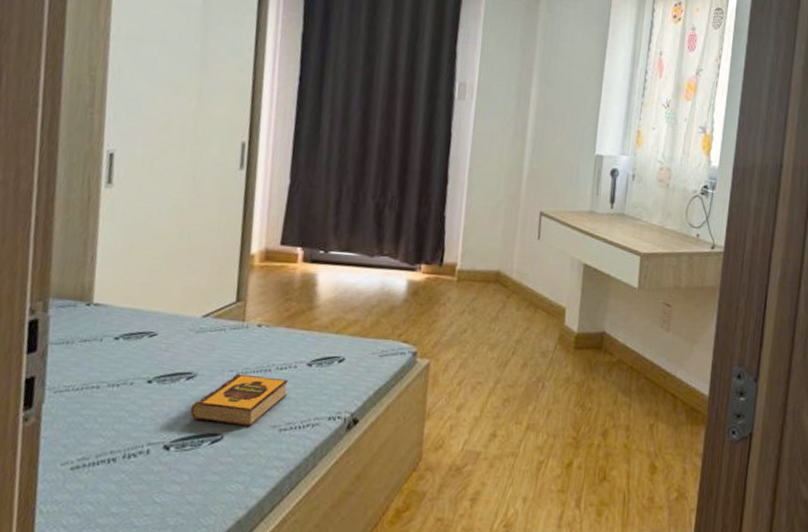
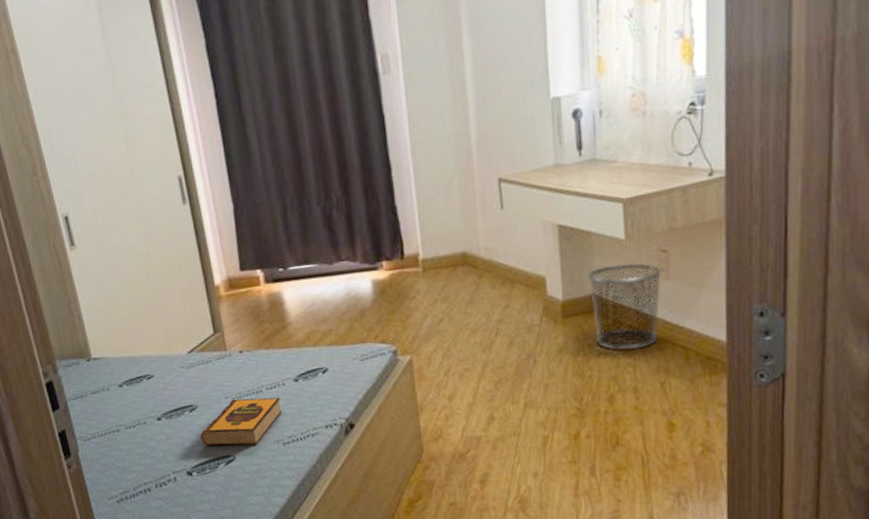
waste bin: none [600,309,663,390] -> present [588,262,661,350]

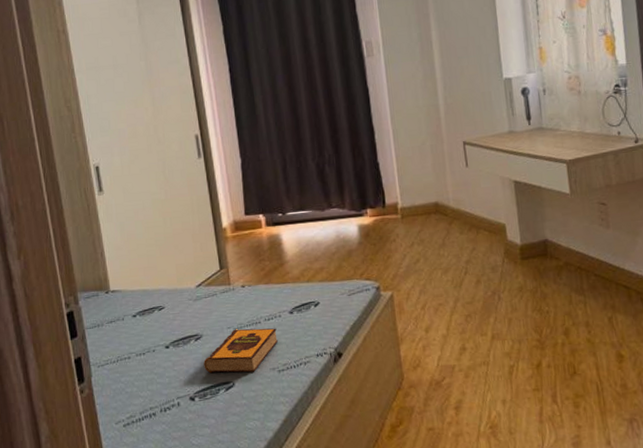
waste bin: present [588,262,661,350] -> none [541,213,603,289]

